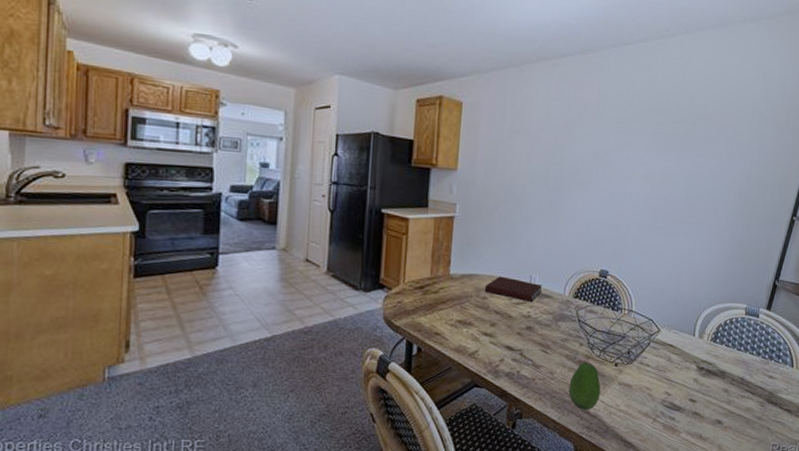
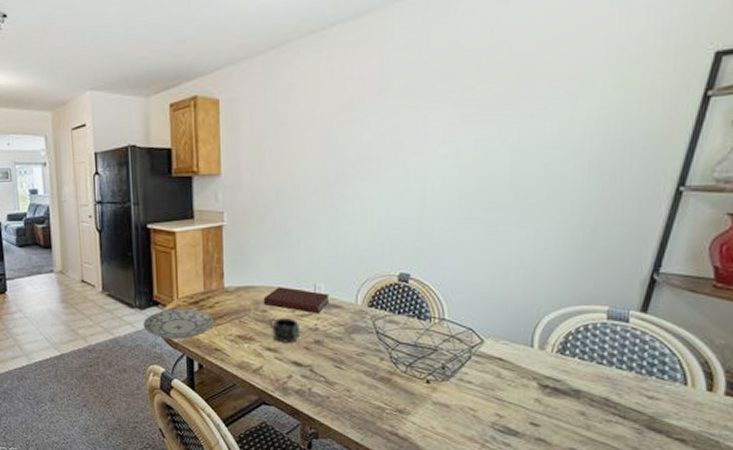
plate: none [366,292,438,323] -> present [143,309,215,339]
mug: none [488,305,515,328] -> present [269,318,301,343]
fruit: present [568,362,601,410] -> none [370,378,410,432]

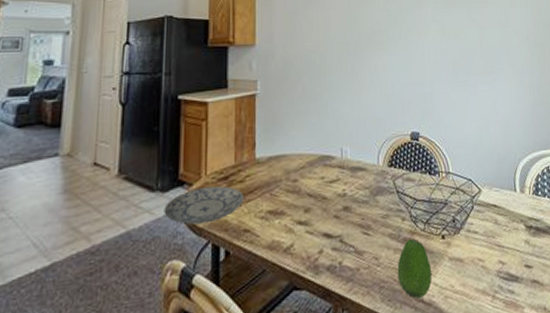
notebook: present [263,287,330,314] -> none [294,153,355,179]
mug: present [269,318,301,343] -> none [300,186,330,213]
fruit: none [370,378,410,432] -> present [397,238,432,299]

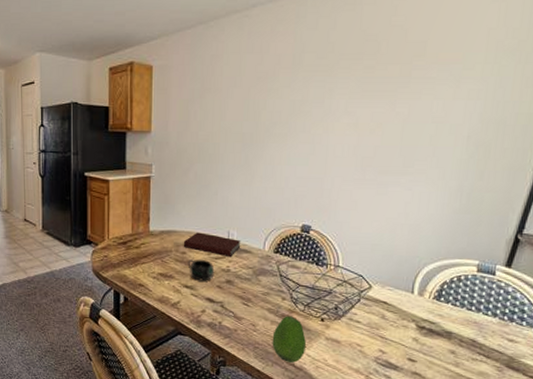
plate: present [164,186,245,225] -> none [77,248,140,275]
notebook: none [294,153,355,179] -> present [183,232,241,258]
mug: none [300,186,330,213] -> present [187,259,215,281]

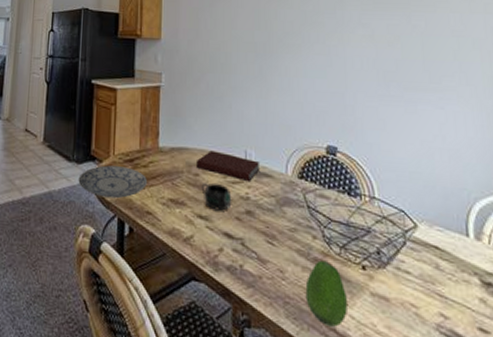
plate: none [77,248,140,275] -> present [78,165,148,199]

